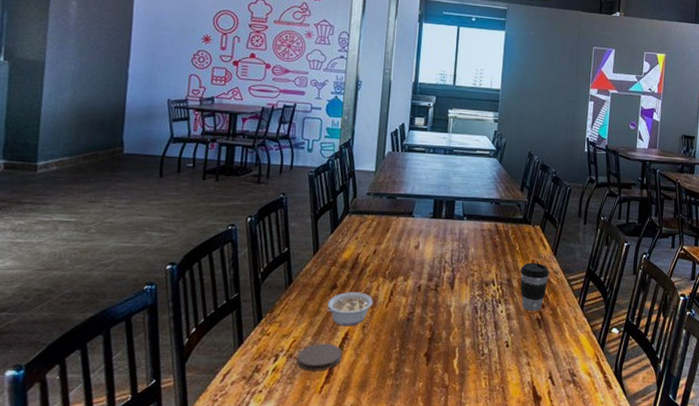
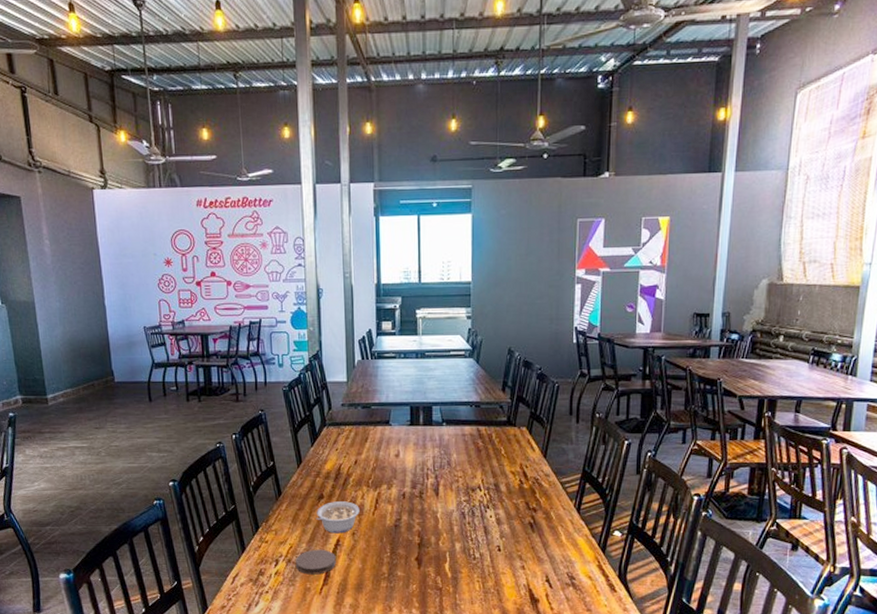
coffee cup: present [520,262,549,311] -> none [508,465,540,515]

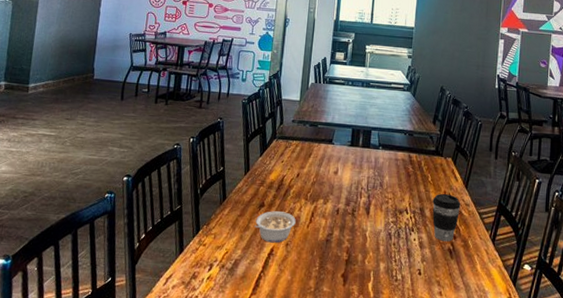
coaster: present [296,549,336,575] -> none [228,256,268,283]
coffee cup: none [508,465,540,515] -> present [432,193,461,242]

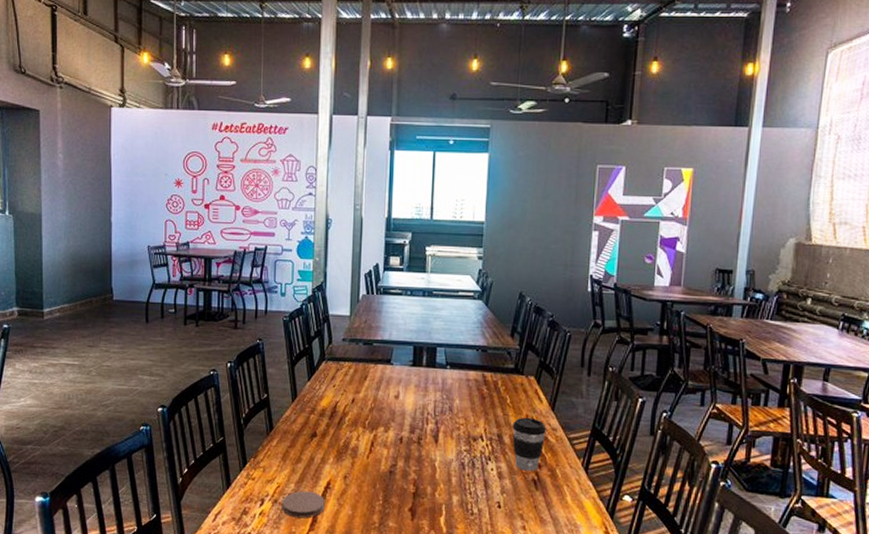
coaster: none [228,256,268,283] -> present [282,490,325,519]
legume: present [254,211,296,243] -> none [307,441,354,476]

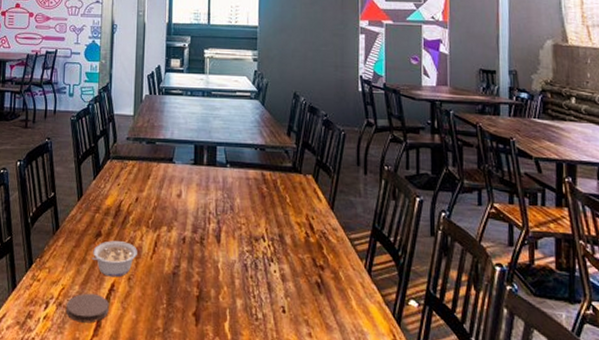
legume: none [307,441,354,476] -> present [91,241,137,278]
coffee cup: present [512,417,547,471] -> none [293,216,327,274]

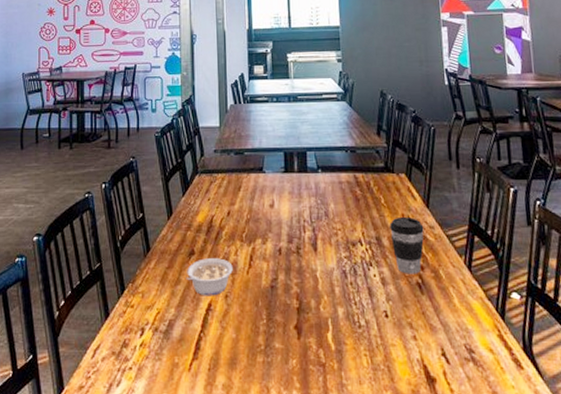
coaster: present [66,293,109,323] -> none [163,315,207,347]
coffee cup: none [293,216,327,274] -> present [390,216,424,274]

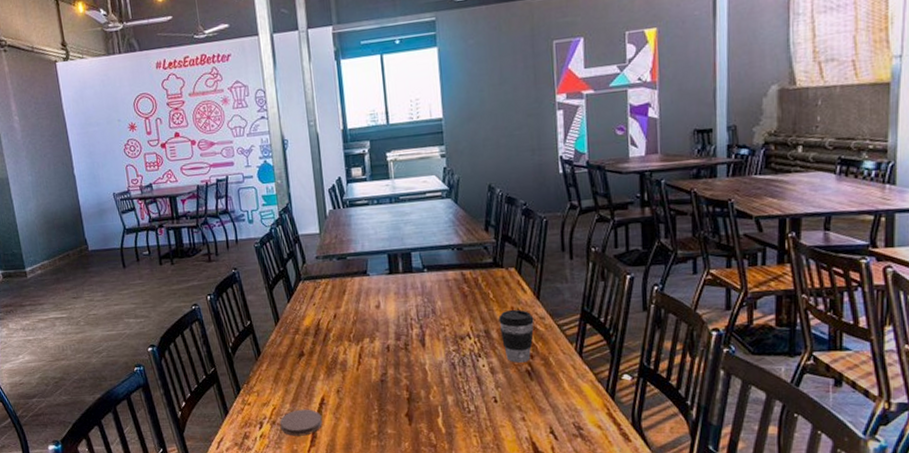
coaster: none [163,315,207,347] -> present [280,409,322,436]
legume: present [186,258,233,296] -> none [298,357,343,392]

